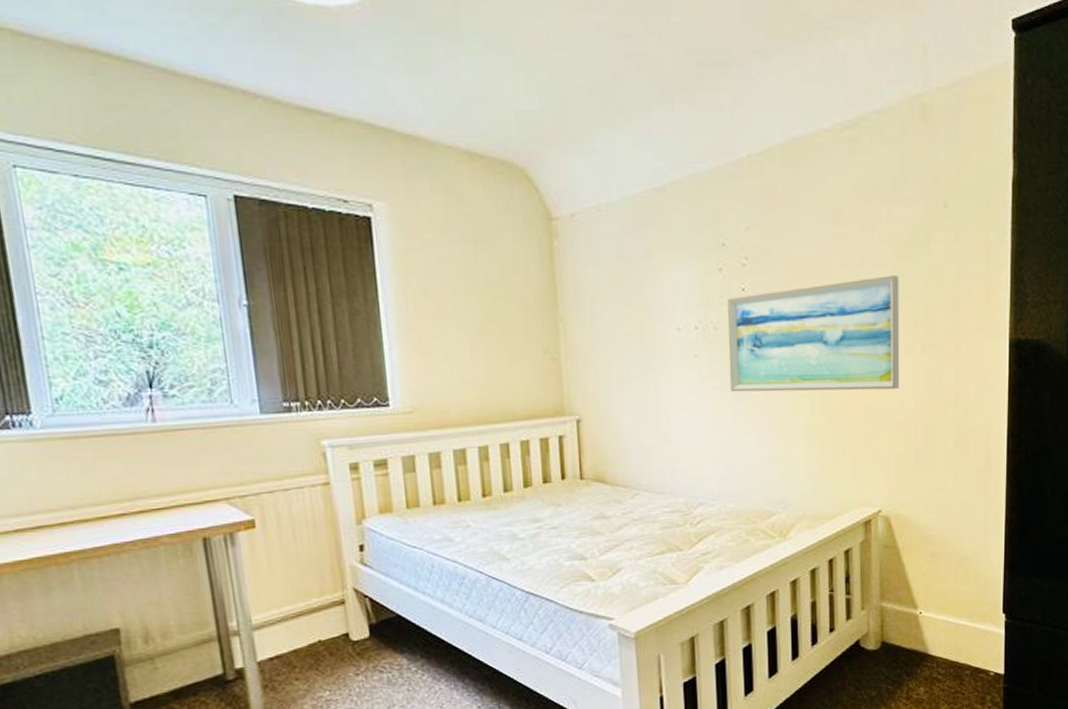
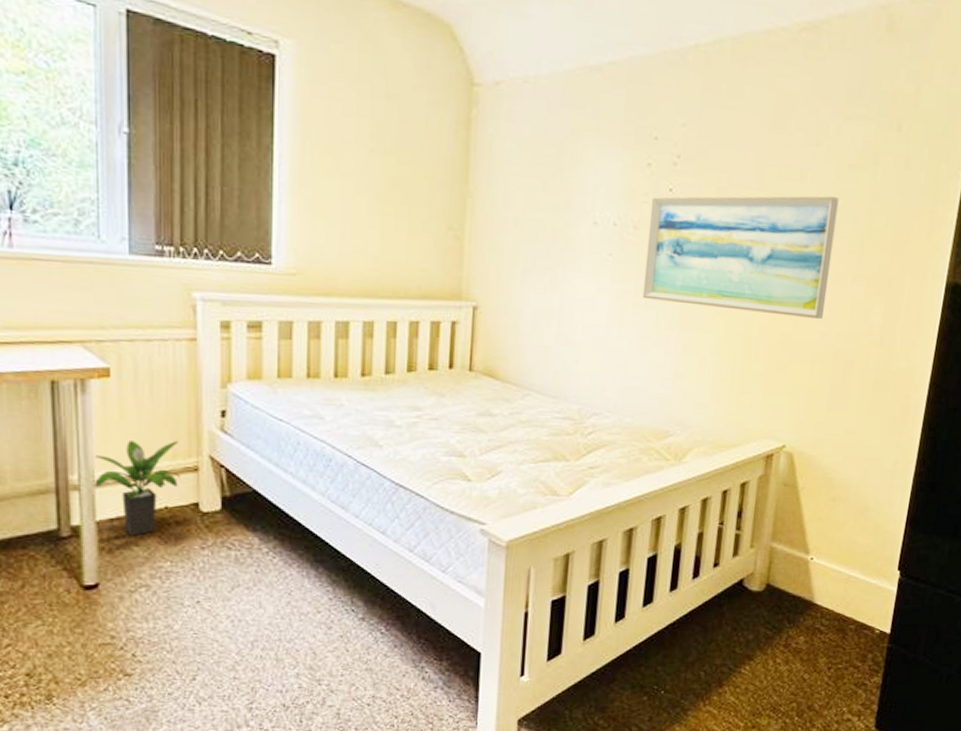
potted plant: none [250,579,329,671] -> present [93,441,180,536]

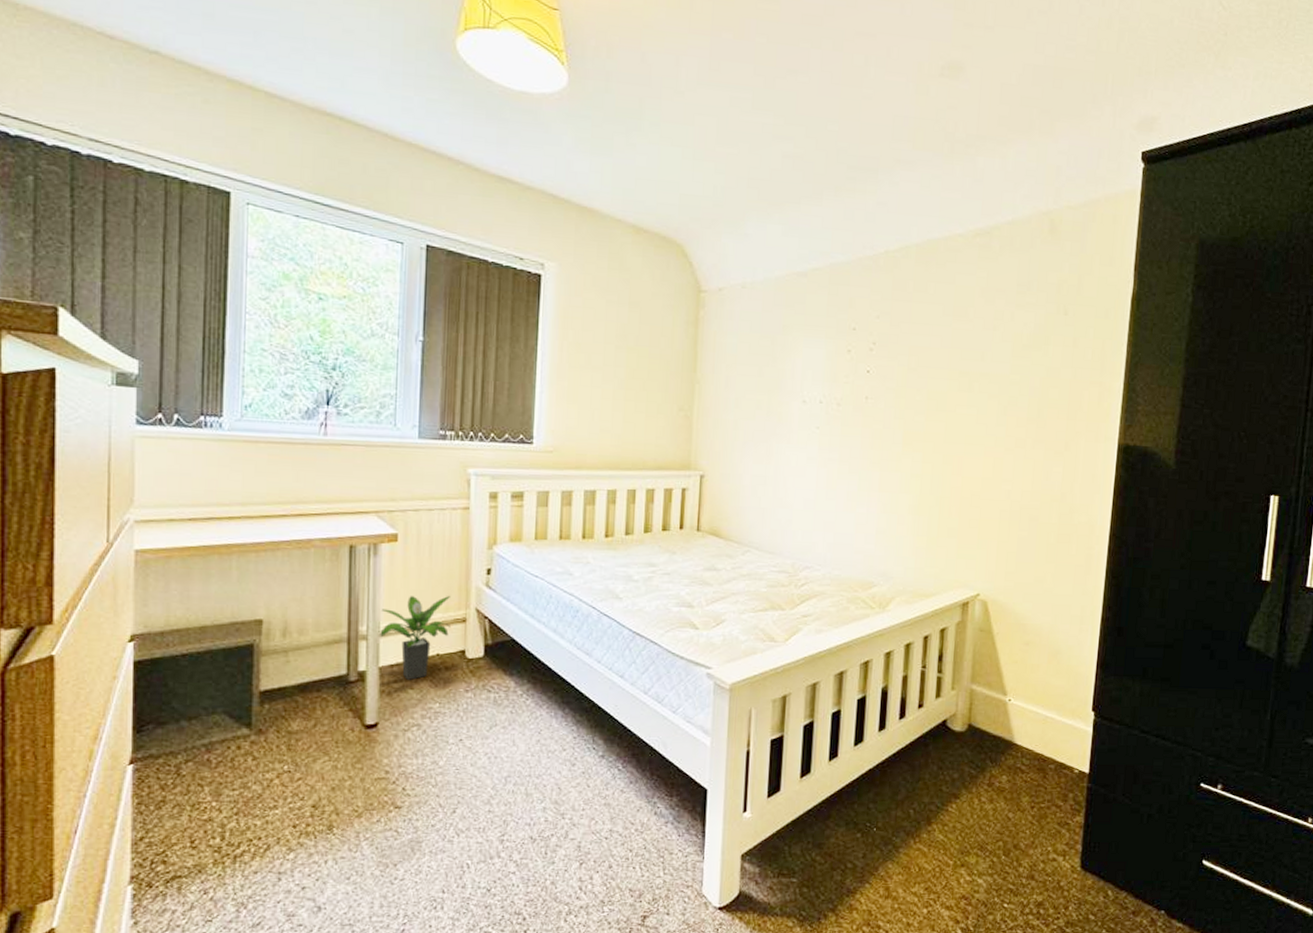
wall art: present [642,195,839,320] -> none [846,372,1016,480]

